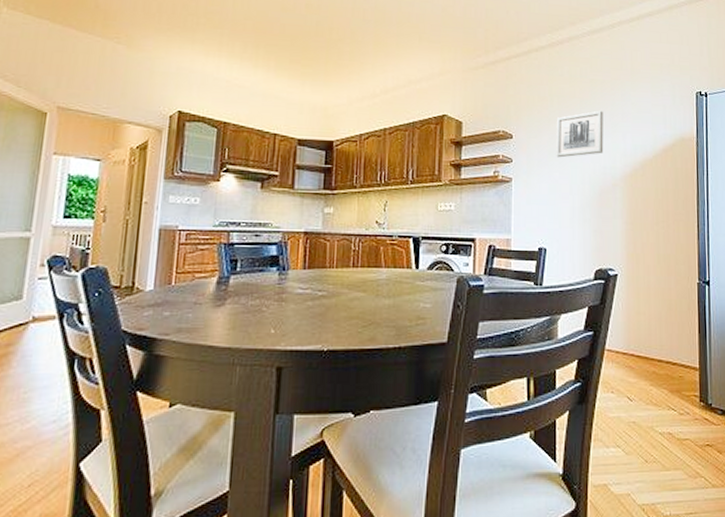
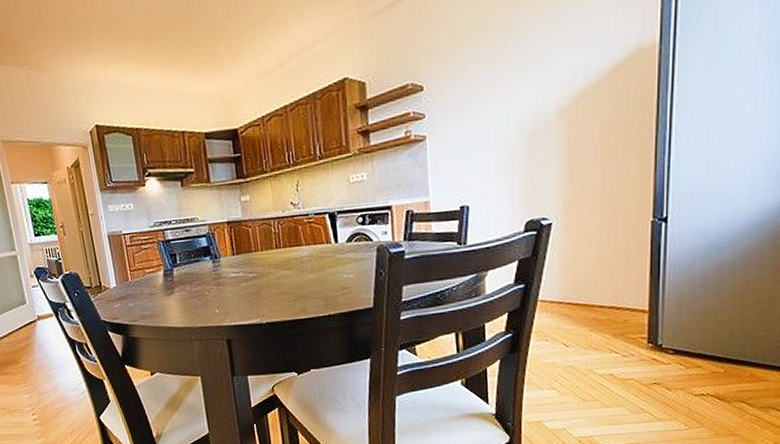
wall art: present [556,110,604,158] -> none [474,34,534,103]

